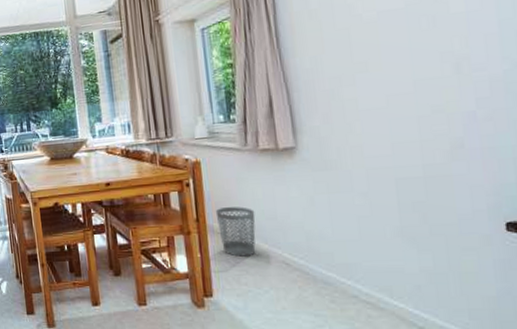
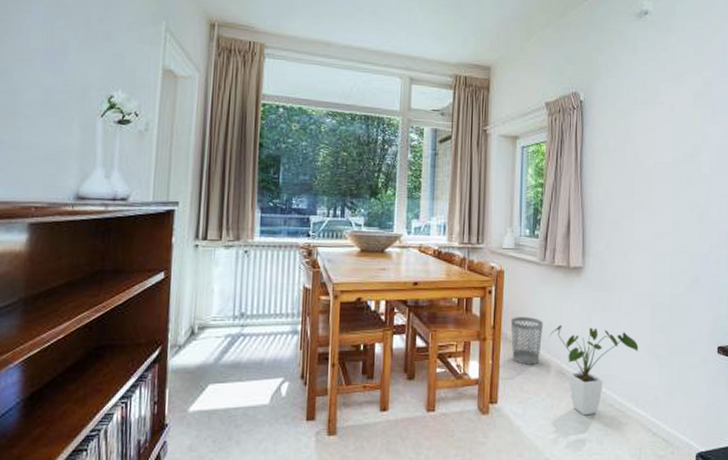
house plant: none [264,212,385,308] -> present [549,324,639,416]

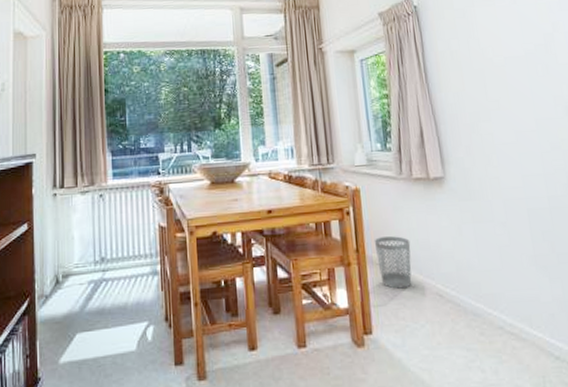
house plant: present [549,324,639,416] -> none [419,241,522,342]

